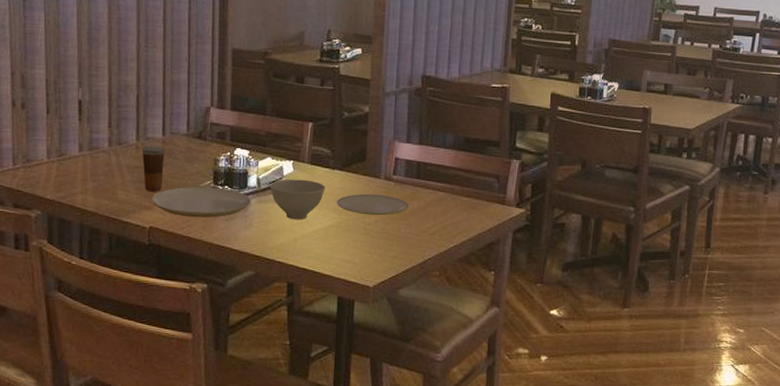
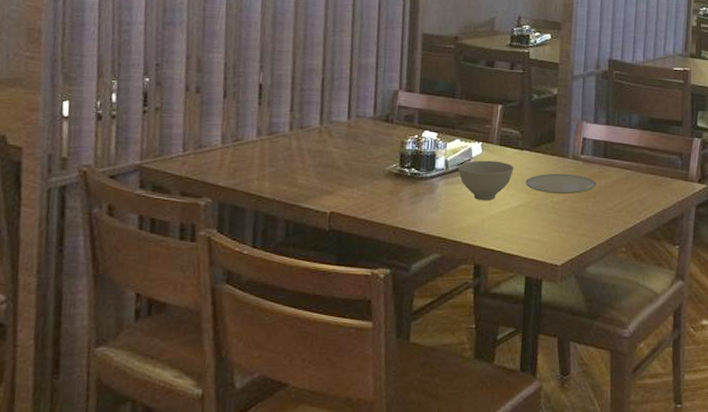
beverage cup: present [142,146,165,193] -> none [325,130,350,177]
plate: present [152,186,251,218] -> none [334,169,438,202]

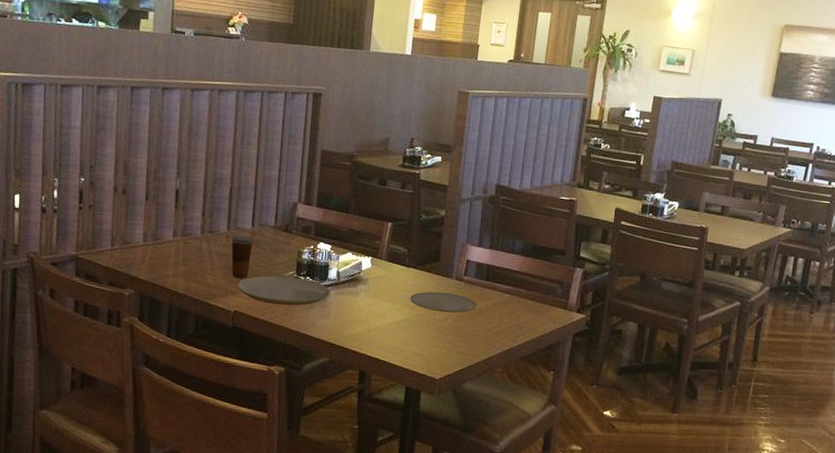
beverage cup: none [325,130,350,177] -> present [231,235,253,279]
plate: none [334,169,438,202] -> present [238,276,330,306]
bowl: present [458,160,514,201] -> none [348,274,400,313]

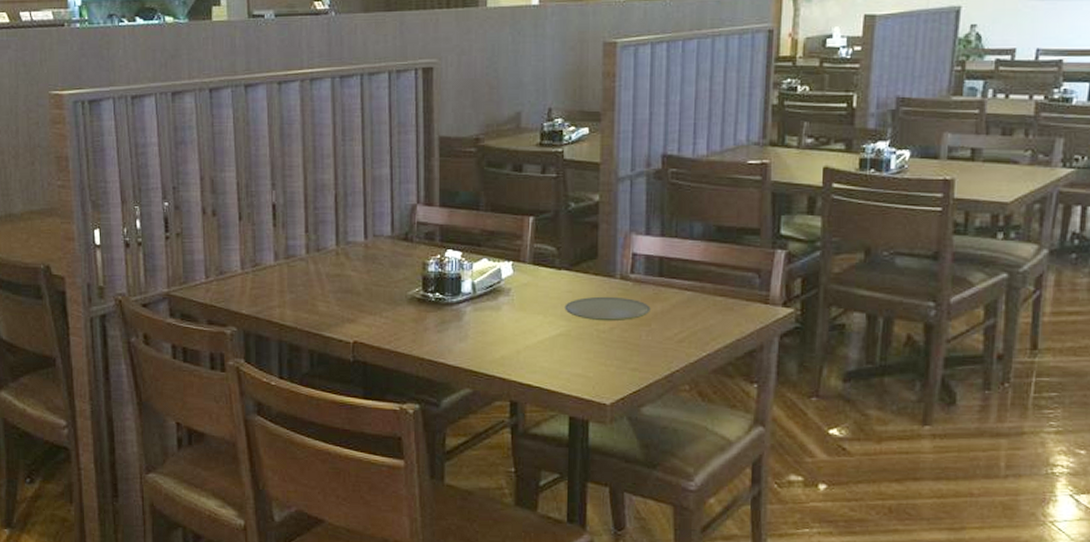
beverage cup: present [231,235,253,279] -> none [343,251,367,303]
plate: present [238,276,330,306] -> none [355,294,465,330]

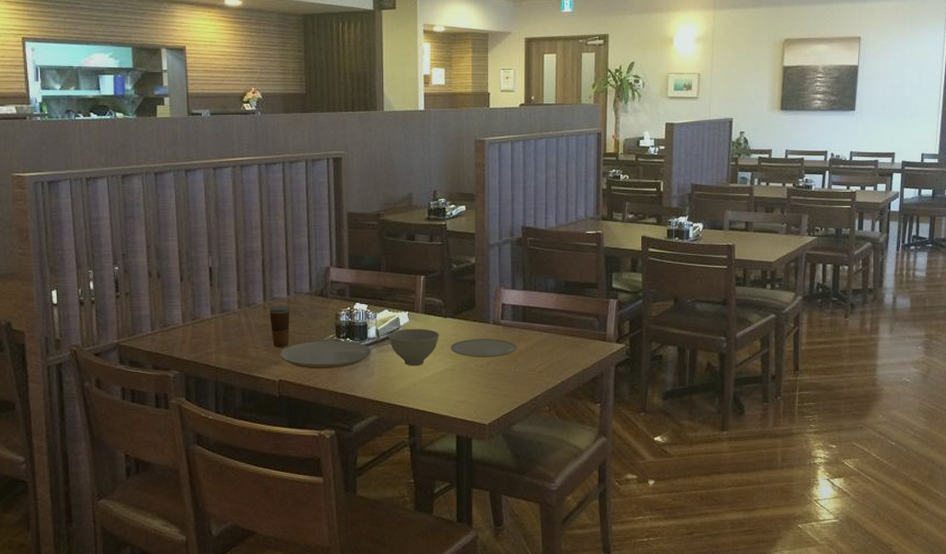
beverage cup: none [343,251,367,303] -> present [270,306,290,348]
plate: none [355,294,465,330] -> present [280,340,371,369]
bowl: none [486,282,551,330] -> present [388,328,439,366]

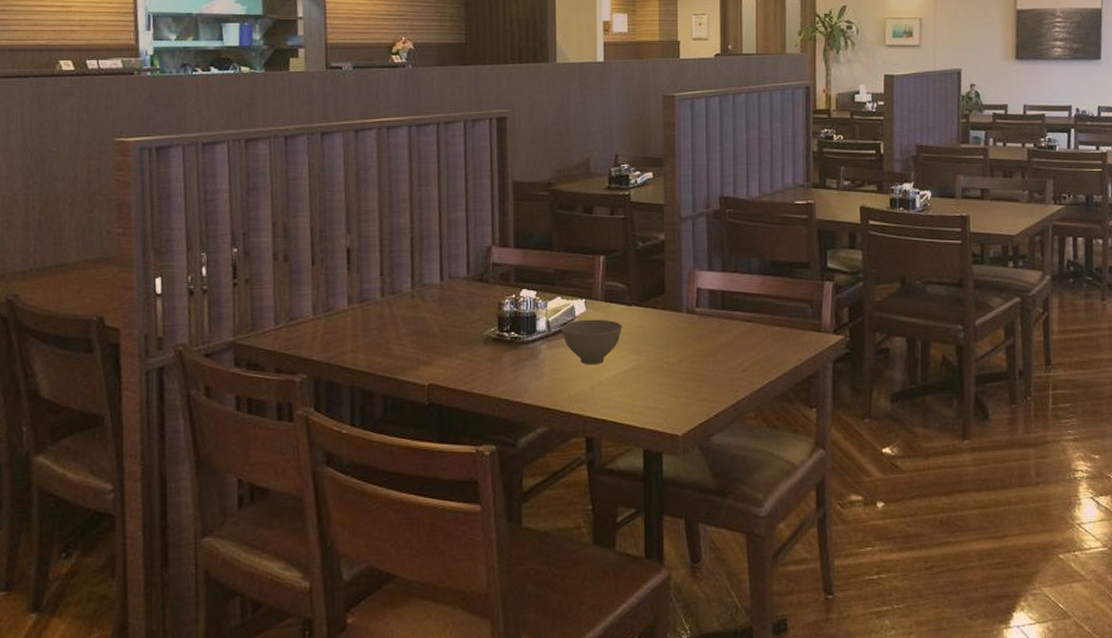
beverage cup: present [270,306,290,348] -> none [418,293,443,345]
plate: present [280,340,371,369] -> none [430,334,540,370]
plate: present [450,338,517,358] -> none [636,330,716,354]

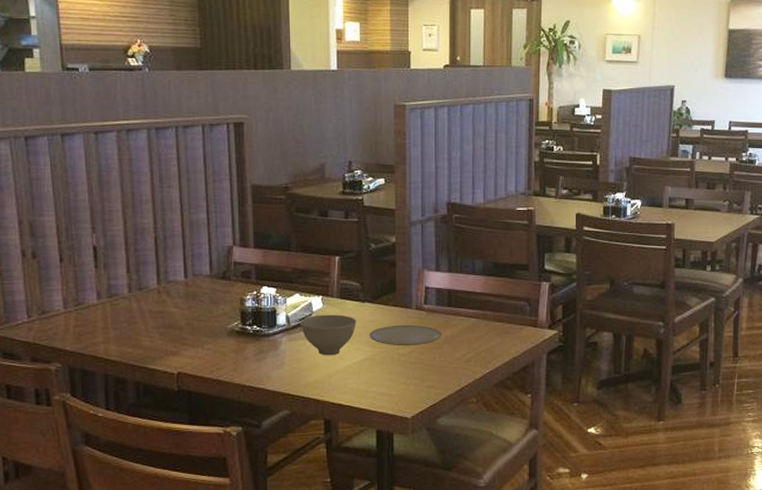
plate: none [636,330,716,354] -> present [369,324,442,346]

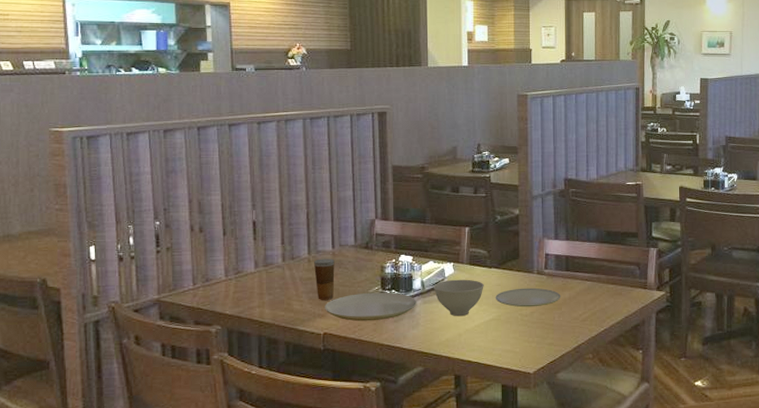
beverage cup: none [165,289,189,337] -> present [314,258,335,301]
plate: none [178,328,281,360] -> present [325,292,416,322]

